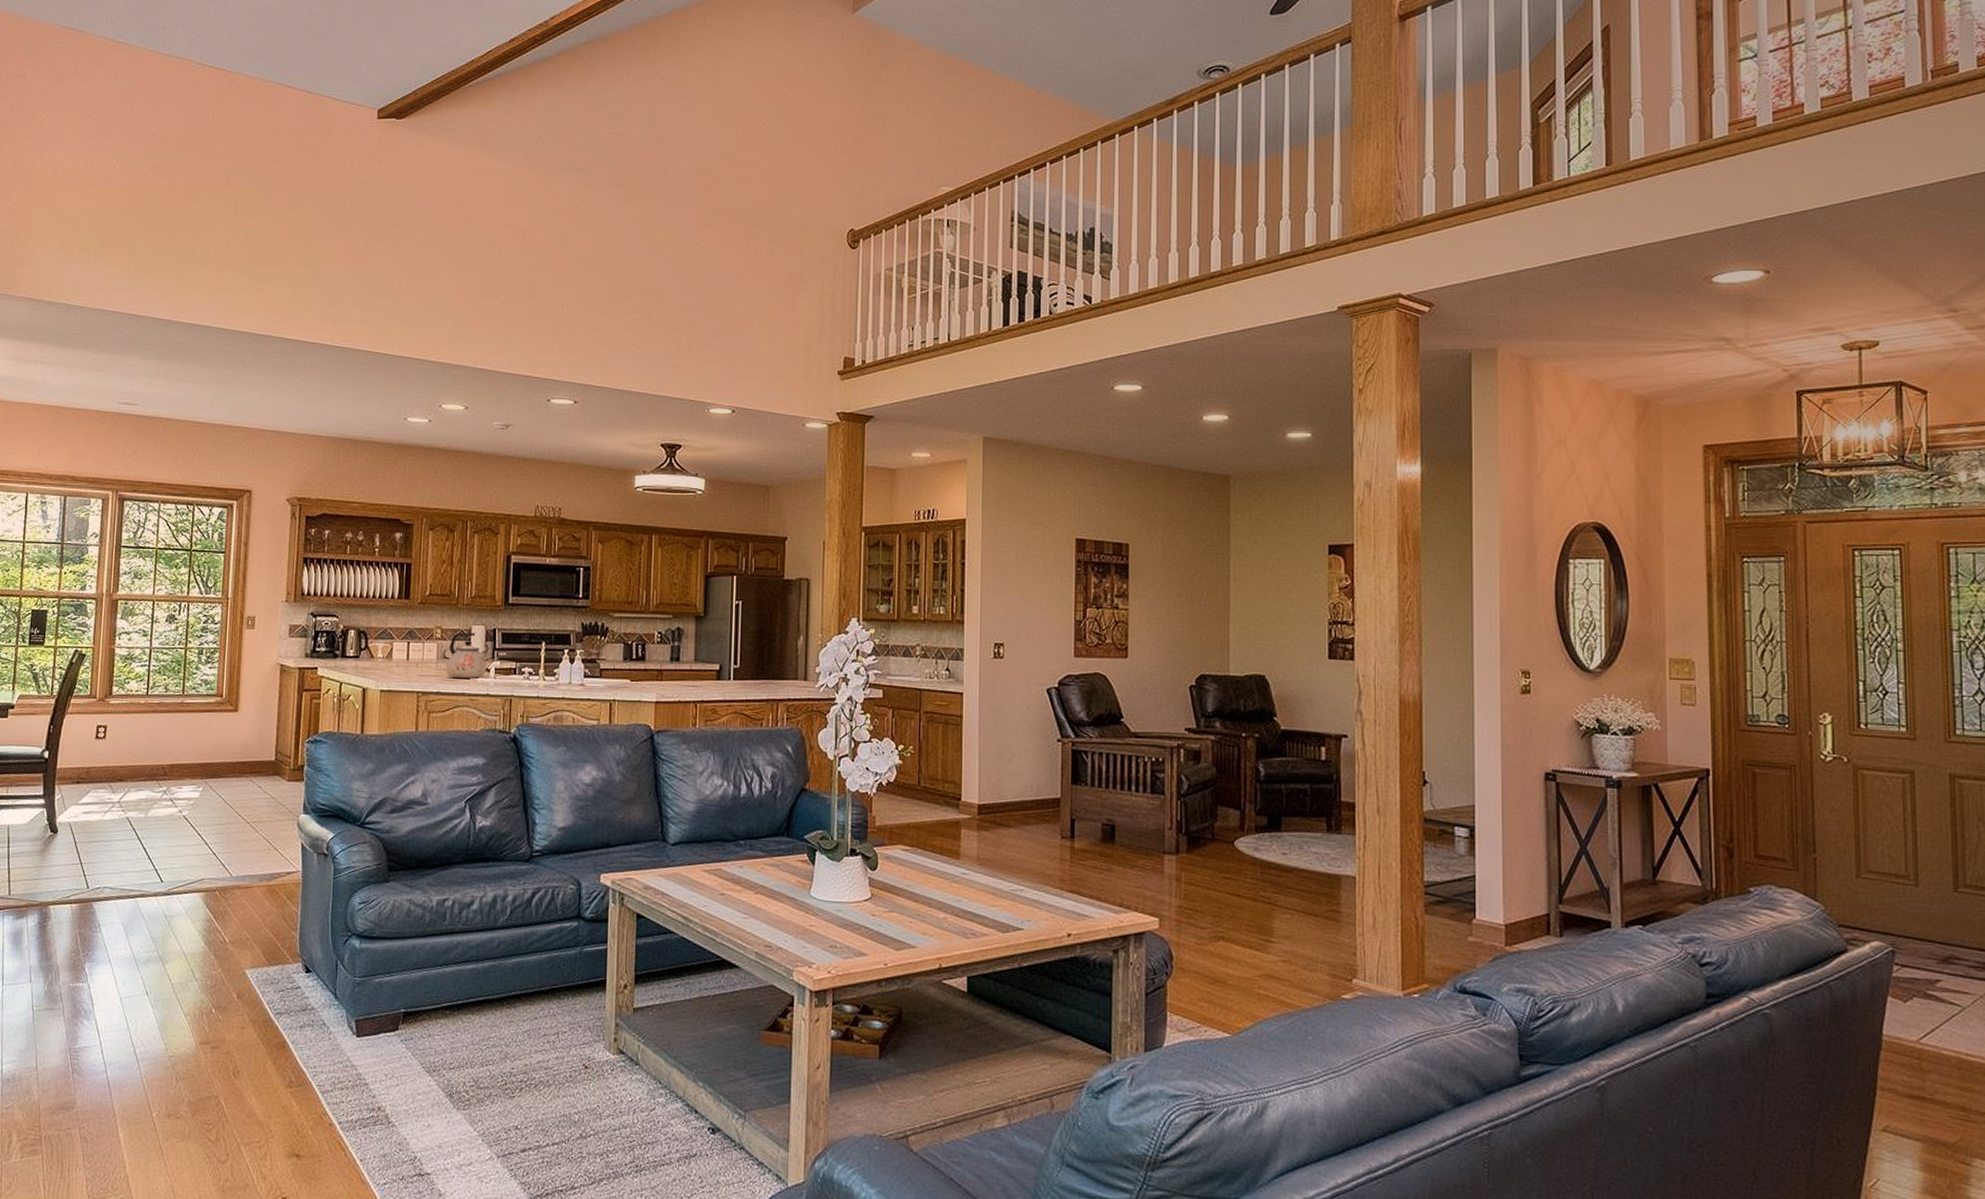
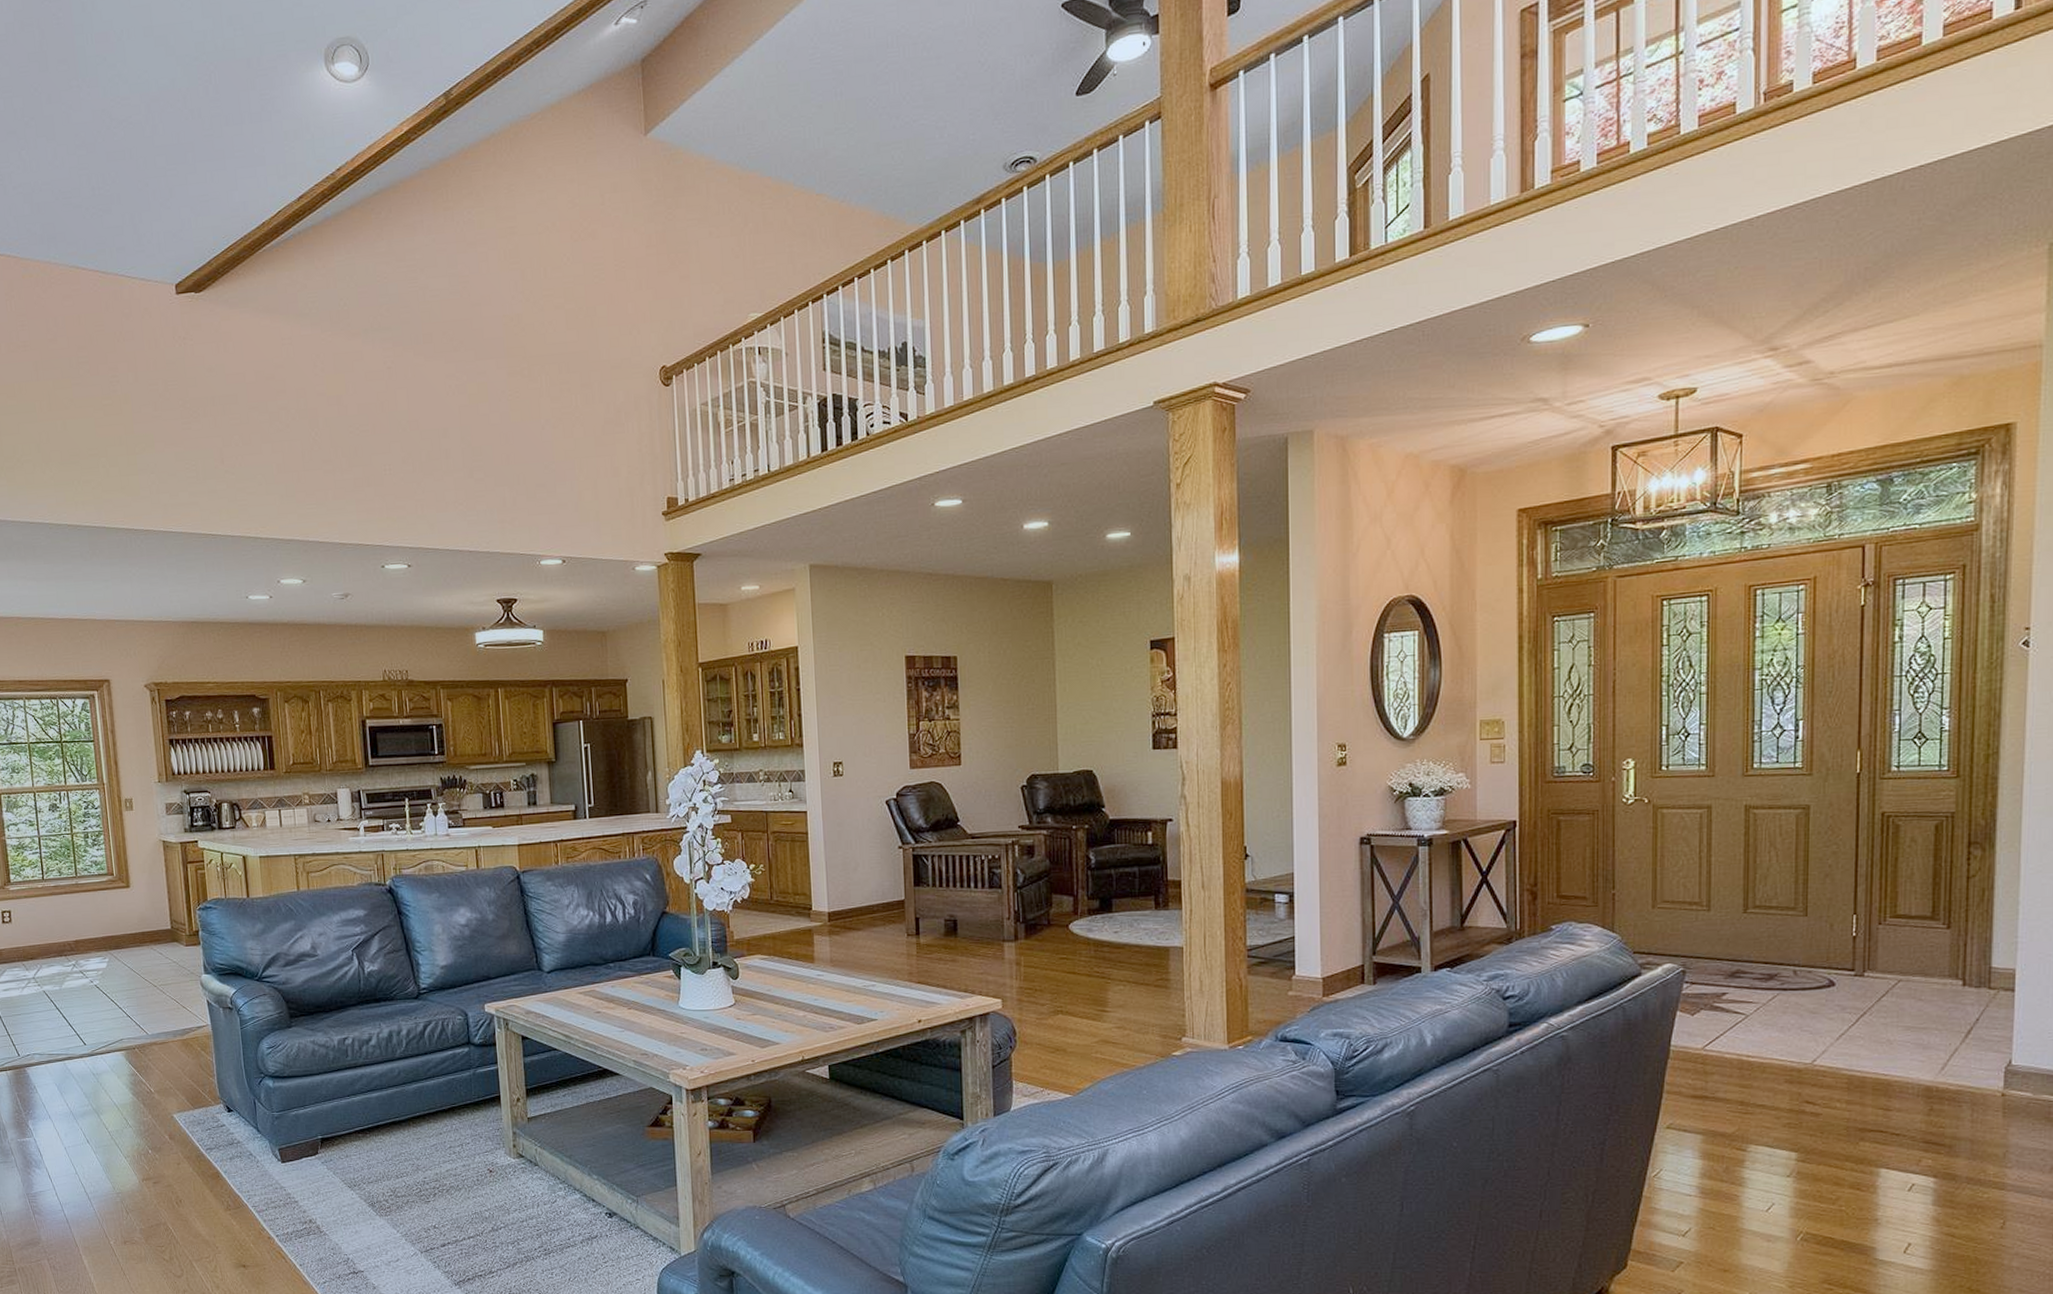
kettle: present [446,633,487,680] -> none [318,796,357,840]

